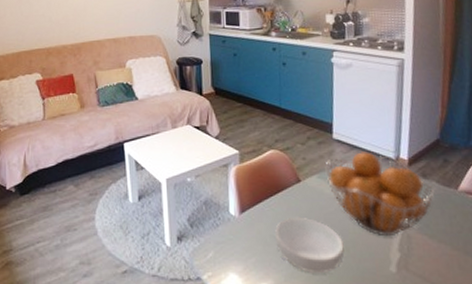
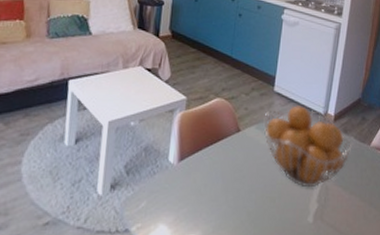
cereal bowl: present [275,217,344,273] -> none [209,166,271,224]

